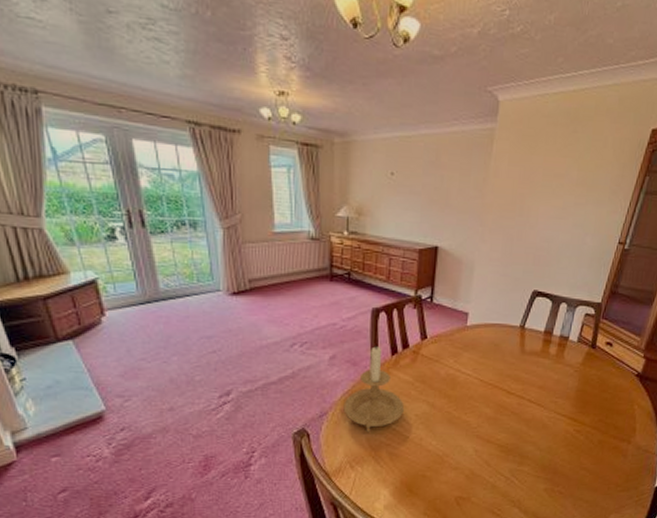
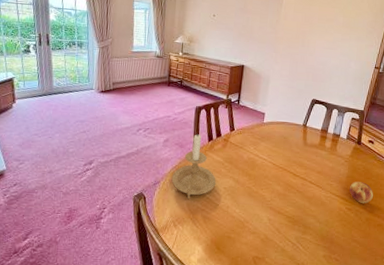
fruit: none [579,396,609,423] -> present [349,181,373,204]

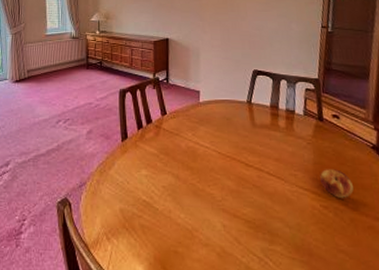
candle holder: present [171,133,217,199] -> none [99,121,153,203]

